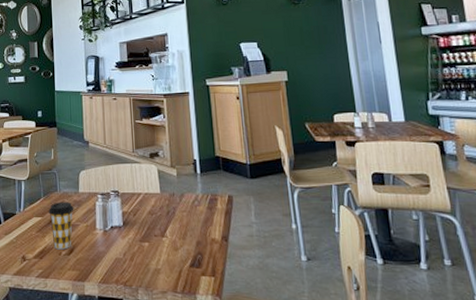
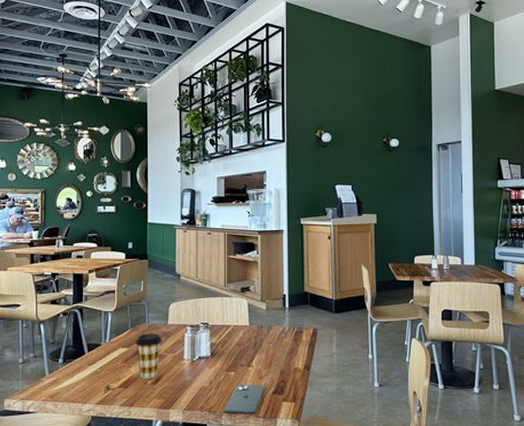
smartphone: none [140,257,181,290] -> present [224,385,265,415]

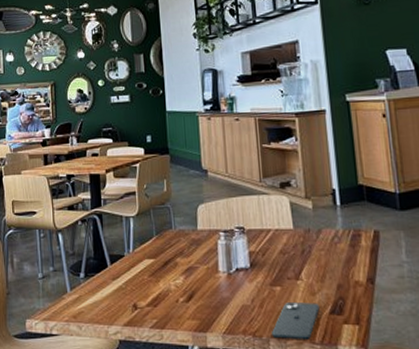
coffee cup: present [136,333,162,379] -> none [162,240,193,296]

